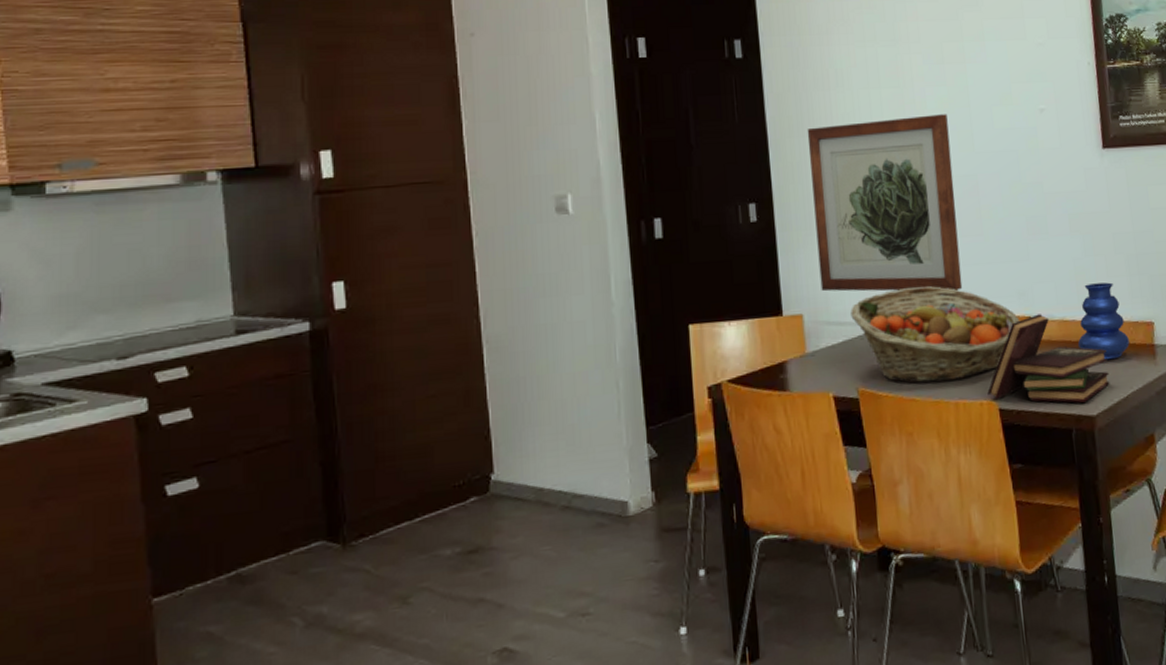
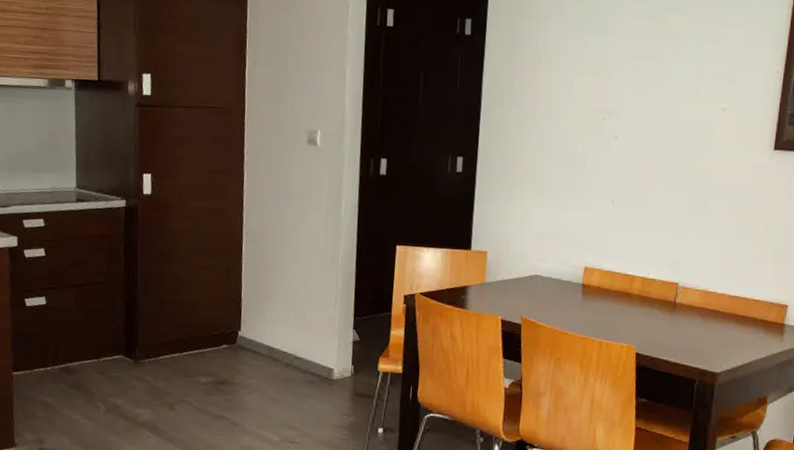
wall art: present [807,114,963,292] -> none [505,100,638,252]
fruit basket: present [850,286,1020,383] -> none [526,243,668,324]
book: present [987,314,1110,403] -> none [628,282,739,361]
vase: present [1078,282,1129,360] -> none [716,264,762,331]

